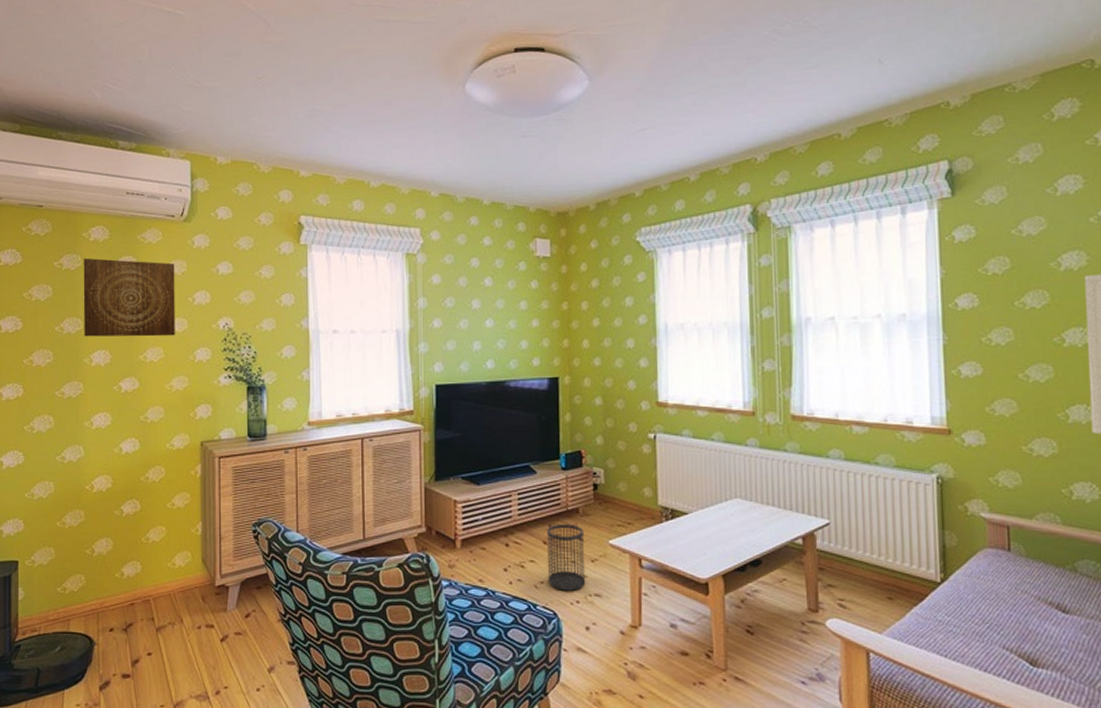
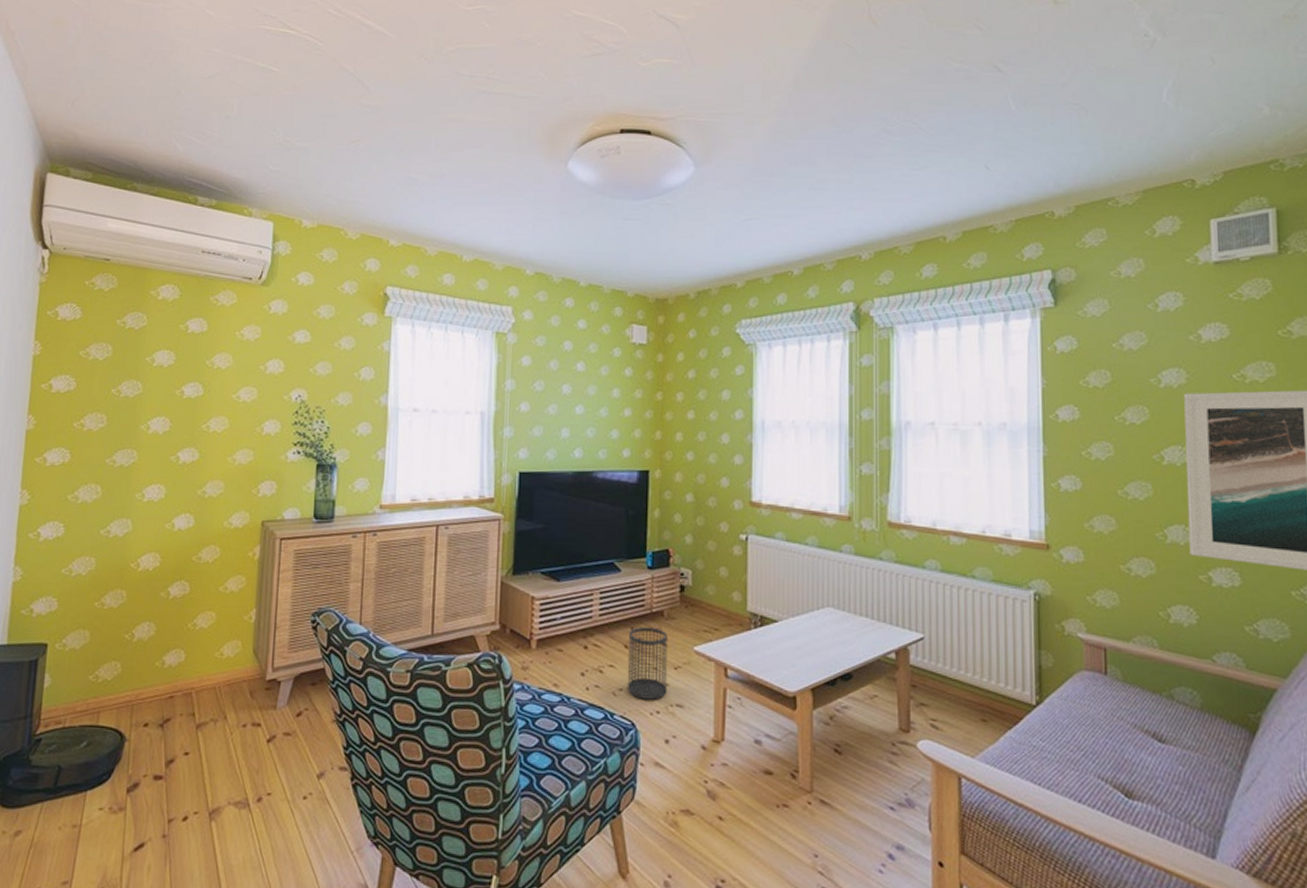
wall art: present [83,257,175,337] -> none [143,317,249,406]

